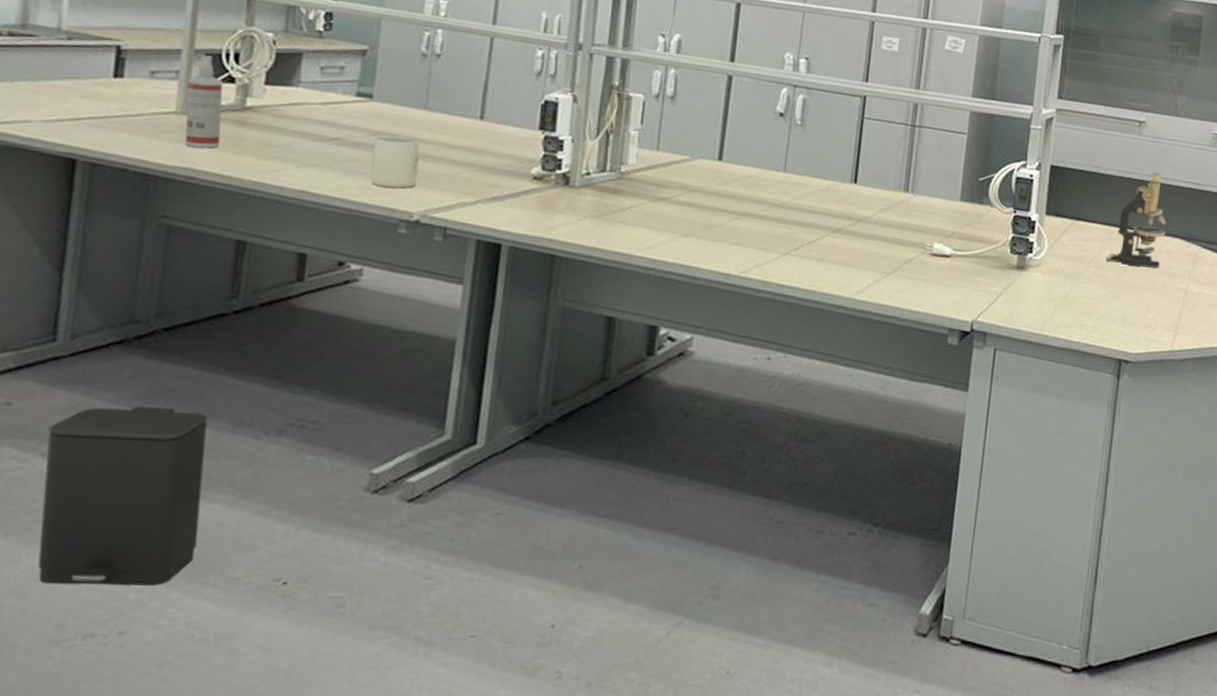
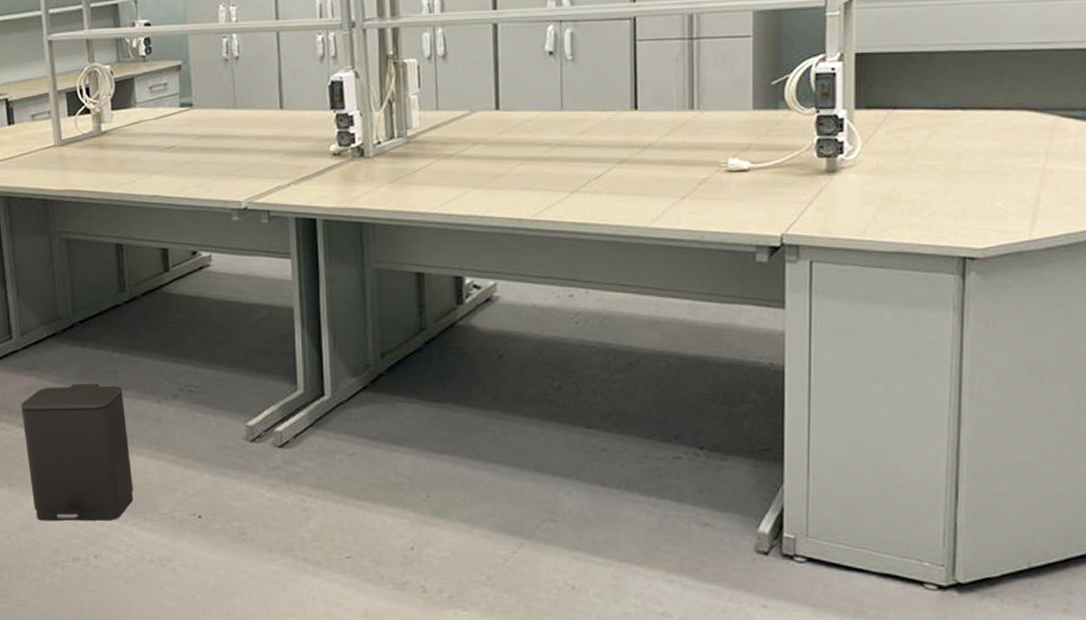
spray bottle: present [184,55,224,148] -> none [57,94,90,172]
mug: present [371,135,420,189] -> none [200,136,239,182]
microscope: present [1105,173,1166,268] -> none [934,39,1011,151]

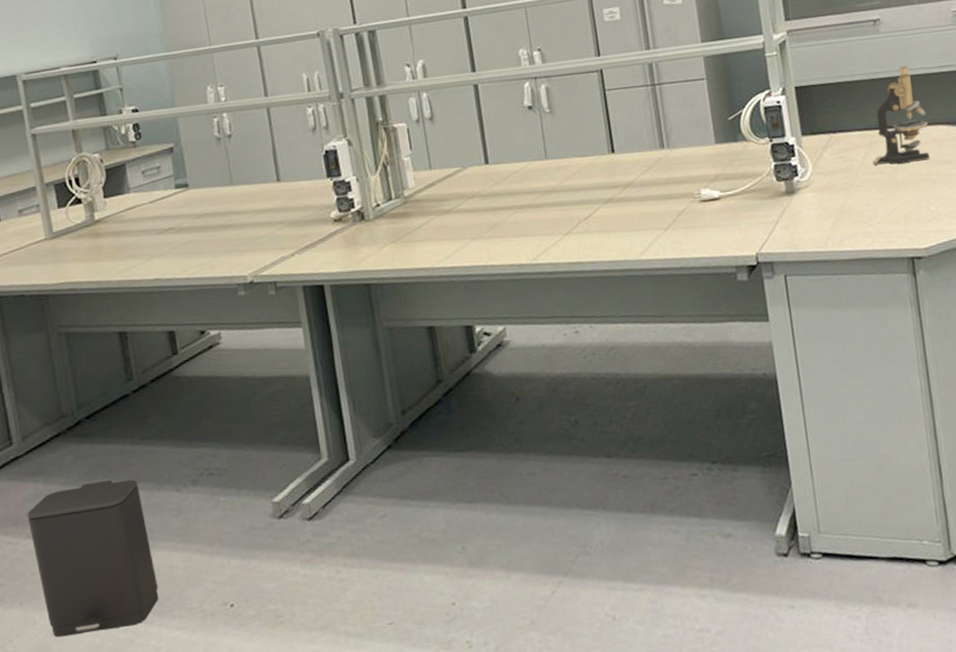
microscope: none [934,39,1011,151] -> present [872,66,929,165]

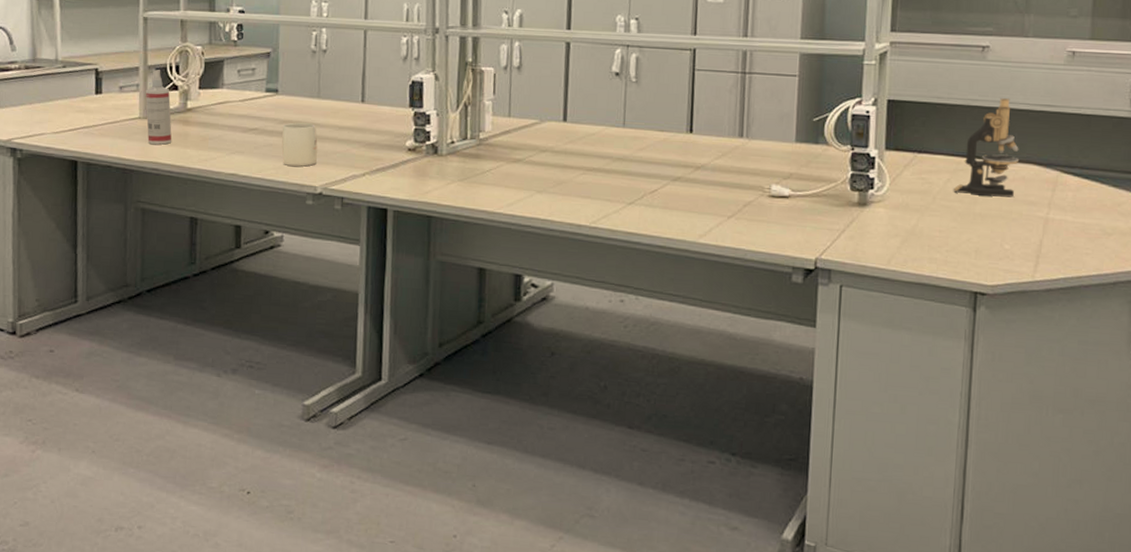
pedal bin: present [26,479,159,637] -> none [78,351,185,492]
spray bottle: none [47,186,85,264] -> present [145,70,172,145]
mug: none [200,212,242,260] -> present [281,122,318,167]

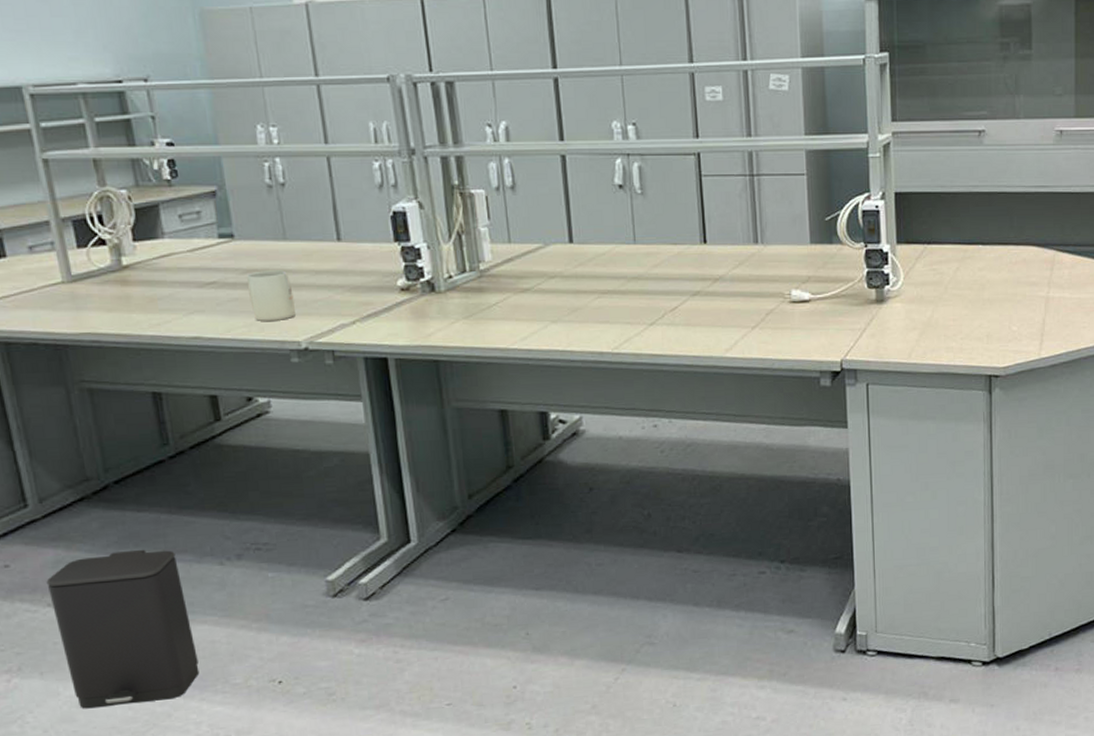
pedal bin: none [78,351,185,492] -> present [46,549,200,709]
spray bottle: present [145,70,172,145] -> none [63,222,111,312]
microscope: present [953,98,1020,197] -> none [962,182,1020,281]

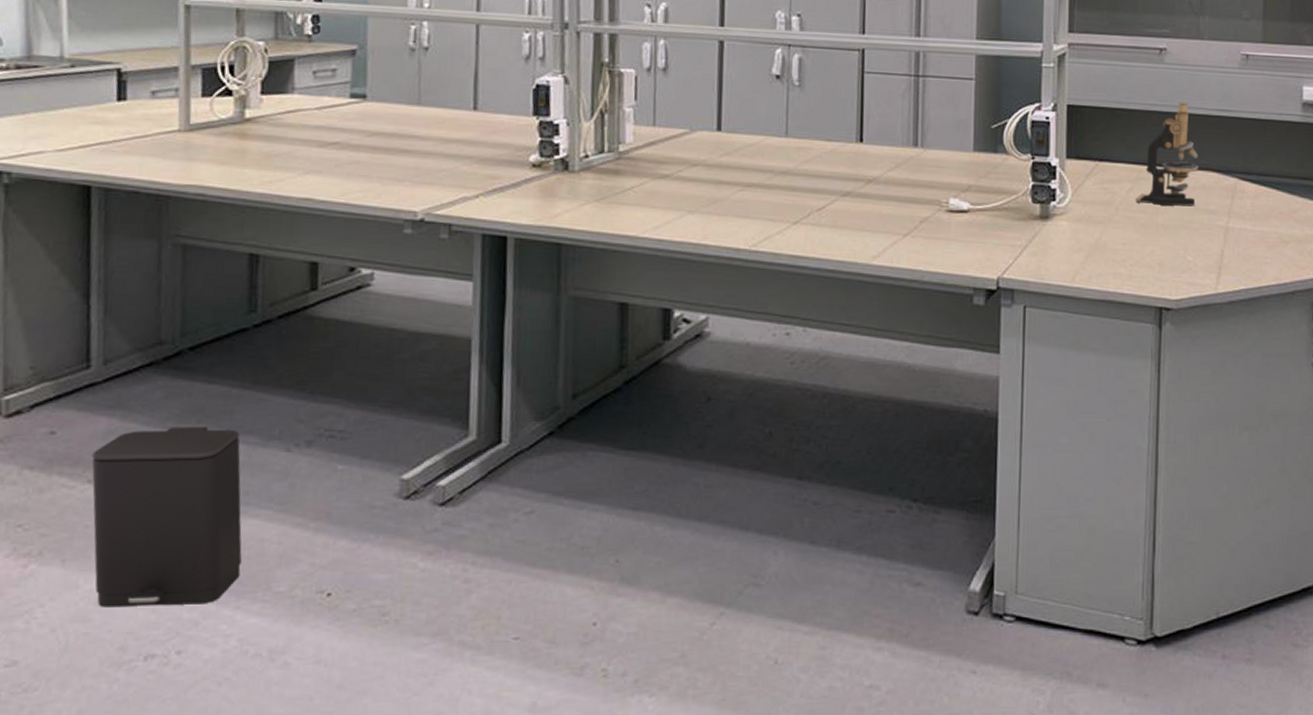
mug: present [247,270,295,321] -> none [371,134,418,188]
microscope: none [962,182,1020,281] -> present [1135,103,1199,206]

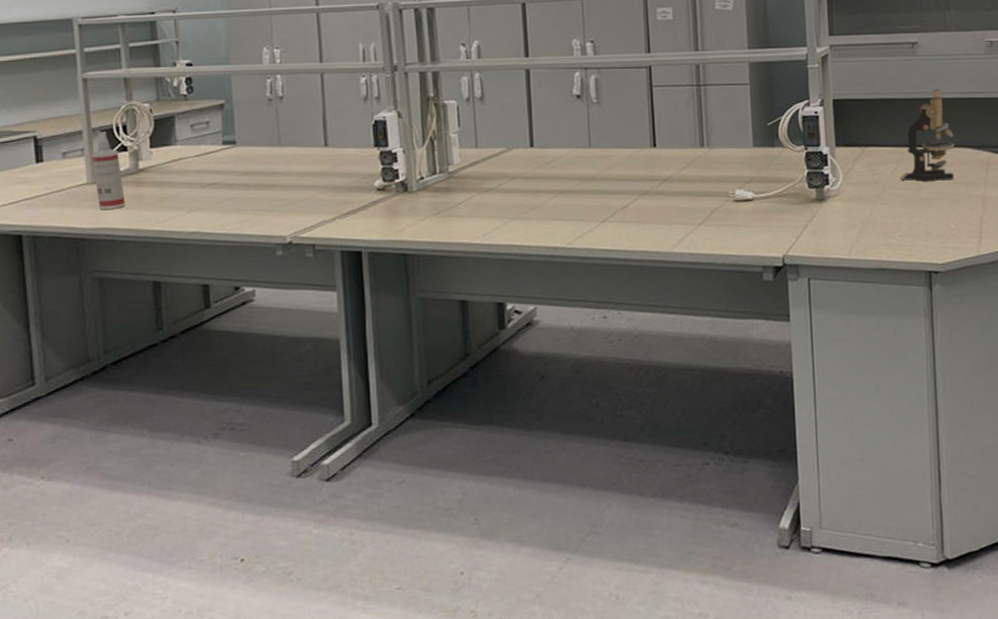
pedal bin: present [92,426,242,608] -> none [43,426,170,580]
spray bottle: none [187,70,225,164] -> present [91,132,126,209]

